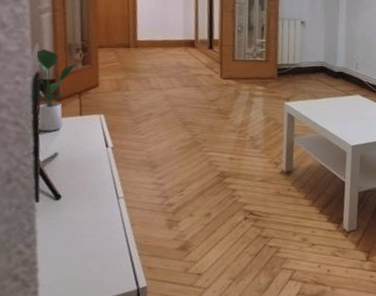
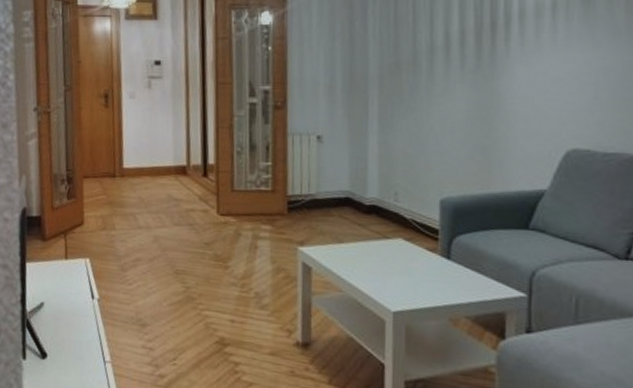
potted plant: present [35,49,77,132] -> none [22,181,62,278]

